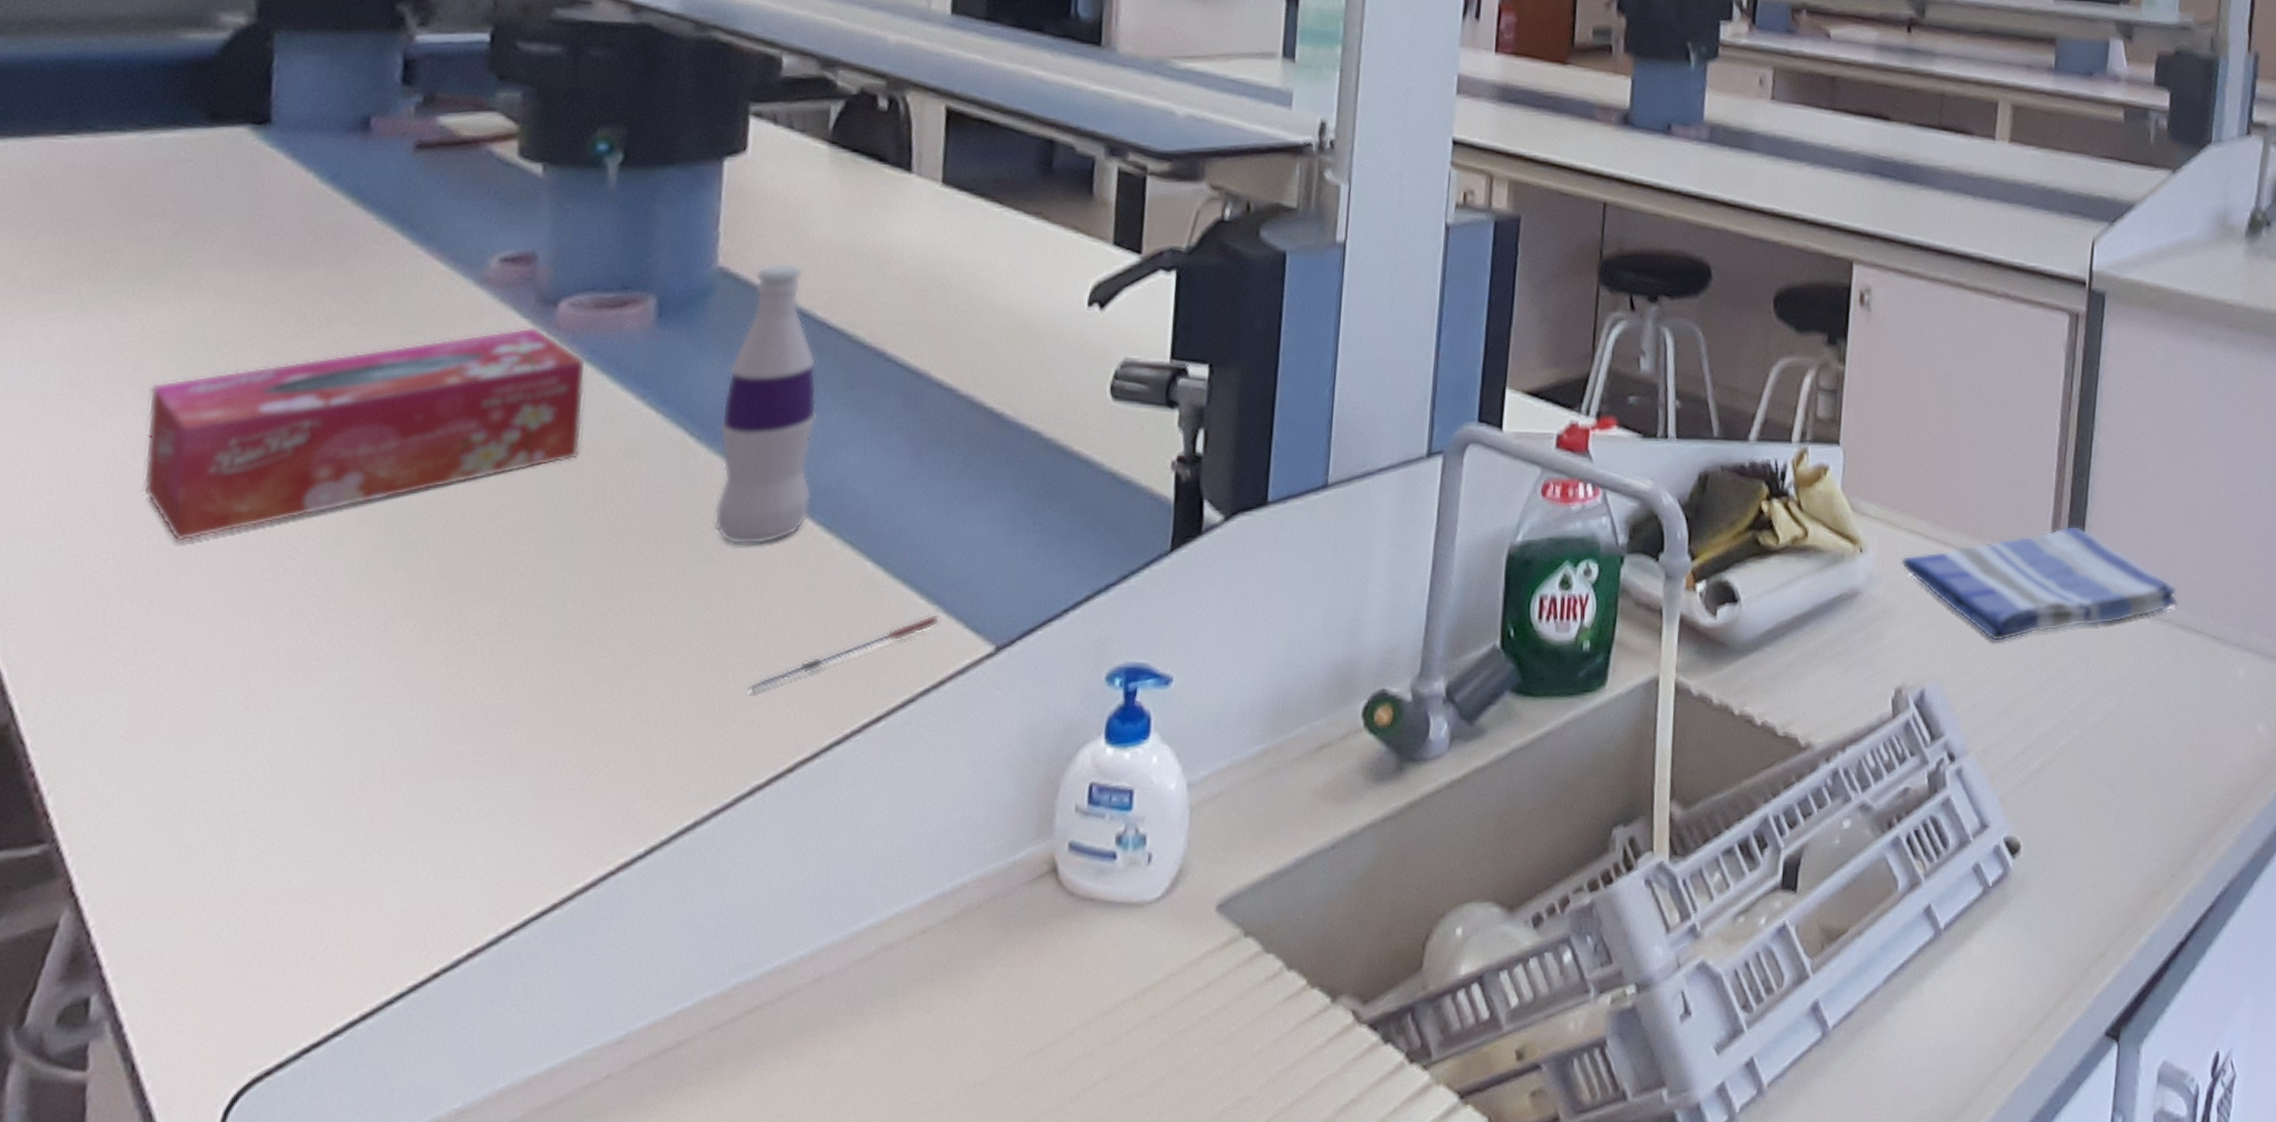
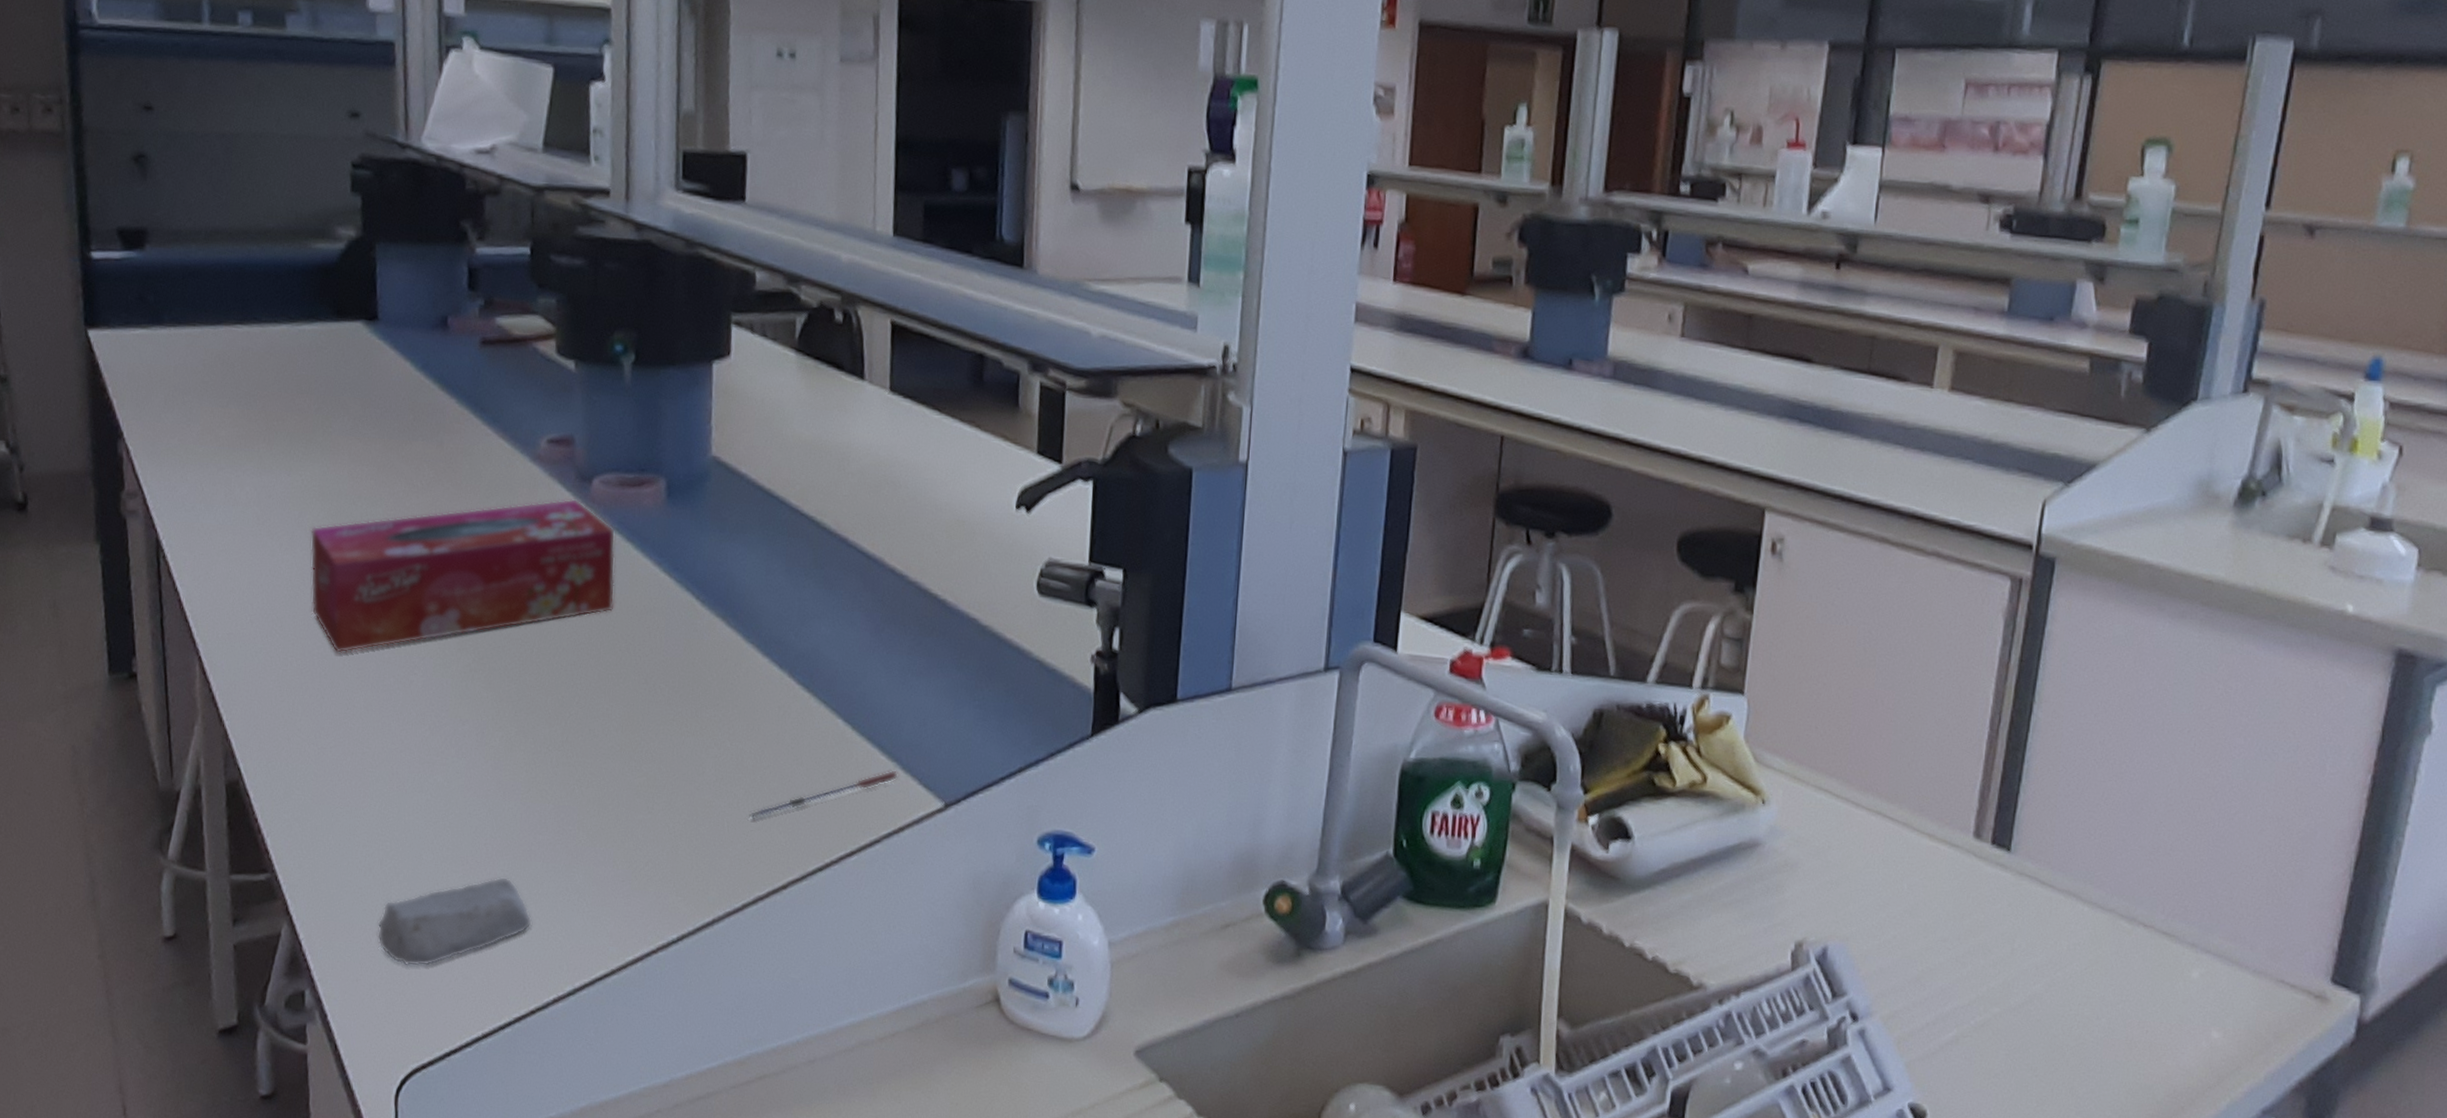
soap bar: none [210,805,442,941] -> present [377,877,532,967]
bottle: present [713,262,818,546] -> none [717,455,795,697]
dish towel: present [1900,525,2178,642] -> none [1806,799,2124,910]

